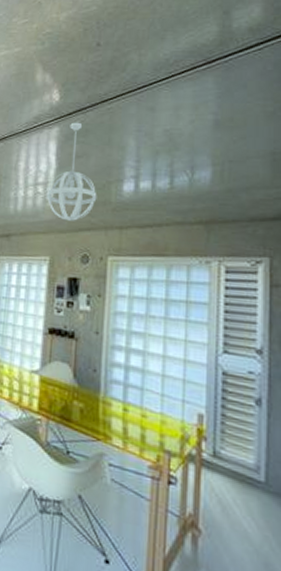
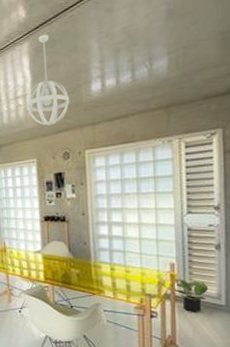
potted plant: none [203,436,244,488] -> present [176,279,209,313]

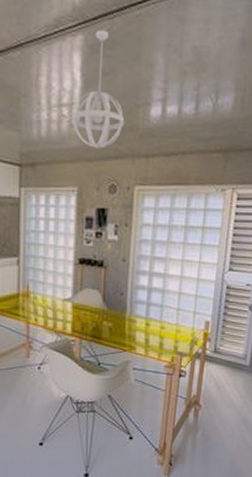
potted plant: present [176,279,209,313] -> none [206,338,237,373]

